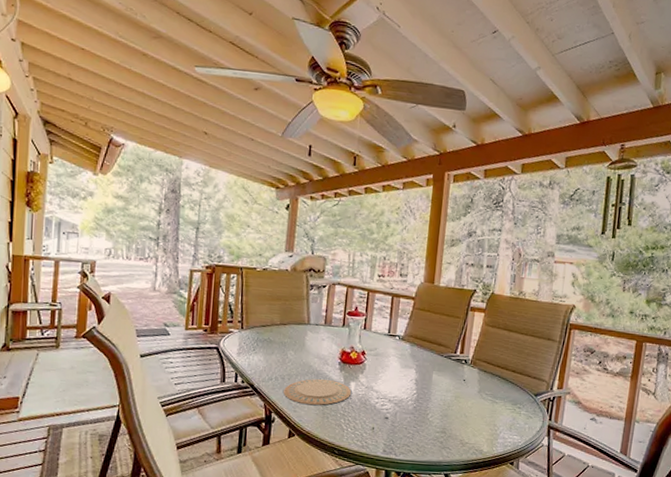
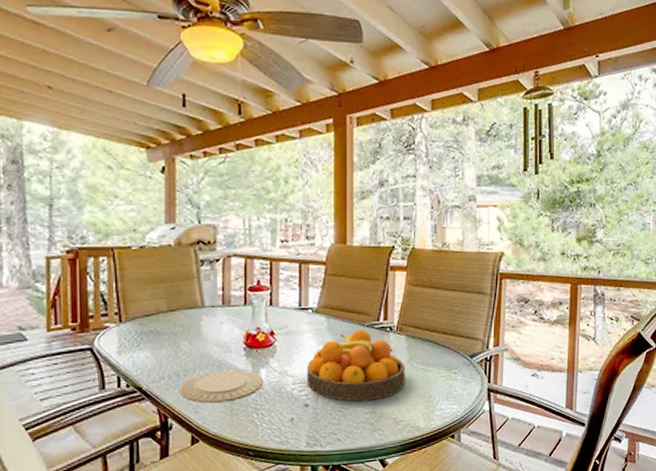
fruit bowl: none [388,359,476,422] -> present [306,330,405,402]

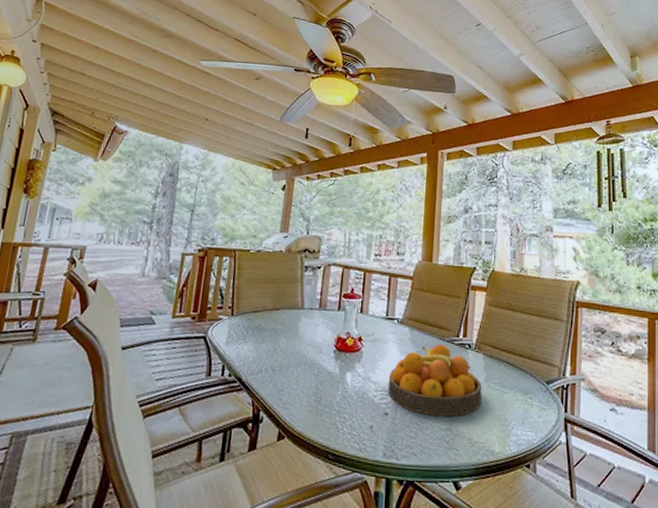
plate: present [180,370,263,403] -> none [274,370,348,401]

